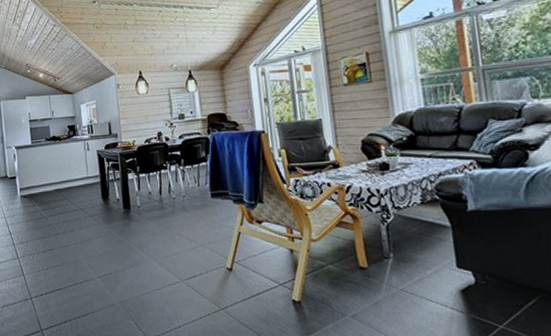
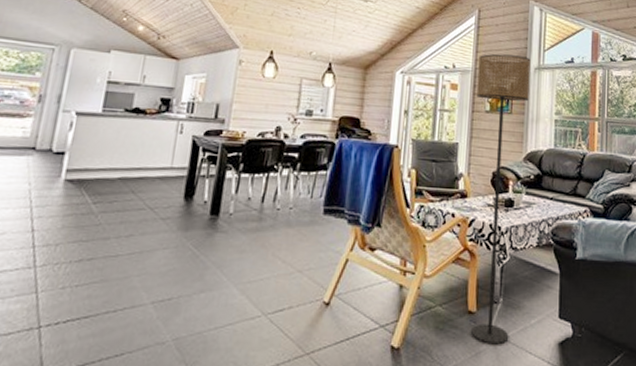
floor lamp: none [327,23,406,295] -> present [471,53,531,345]

